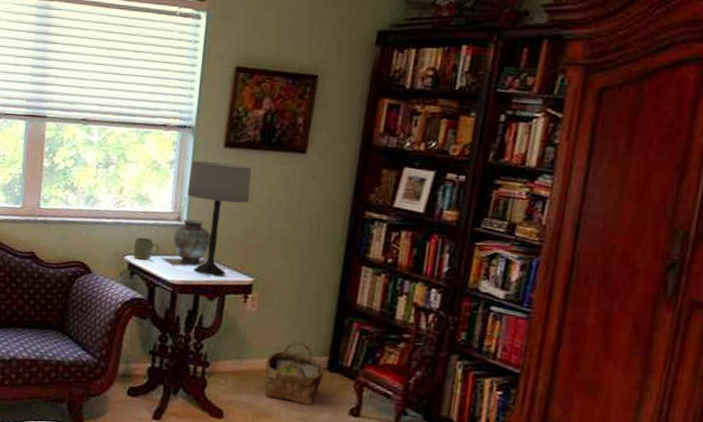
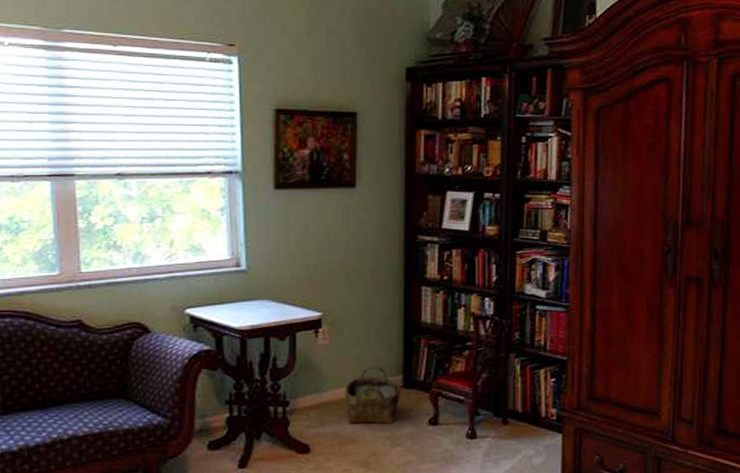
mug: present [133,237,159,261] -> none [193,289,221,311]
decorative vase: present [161,219,211,267] -> none [225,264,274,313]
table lamp: present [187,161,253,277] -> none [242,204,306,317]

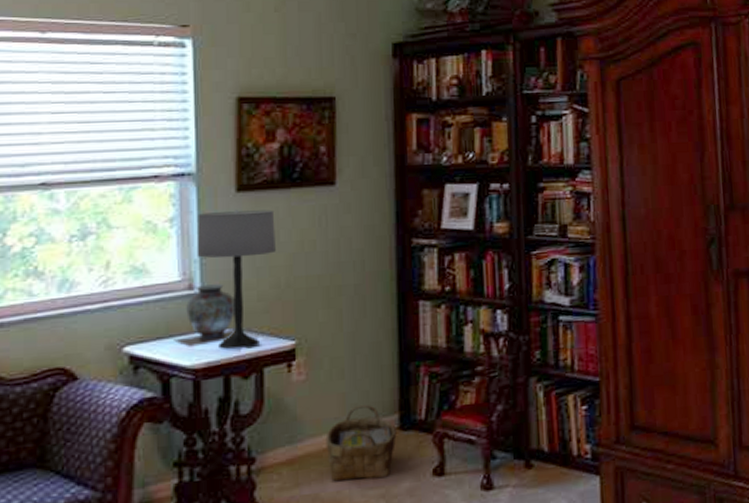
decorative vase: none [225,264,274,313] -> present [174,284,236,347]
table lamp: none [242,204,306,317] -> present [196,210,276,350]

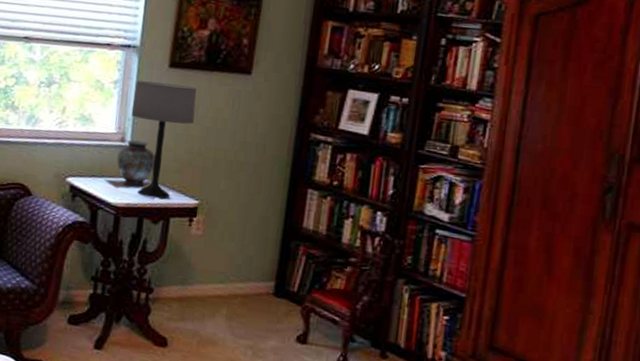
woven basket: present [325,404,397,481] -> none [210,266,271,333]

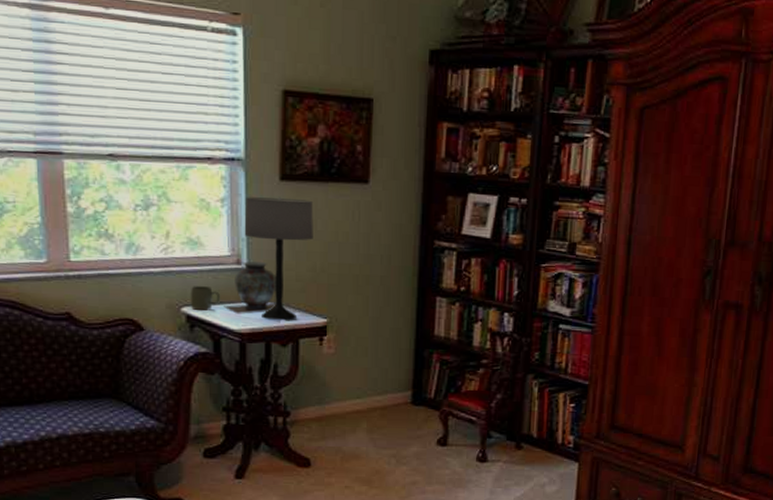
mug: none [75,158,102,183] -> present [190,286,220,310]

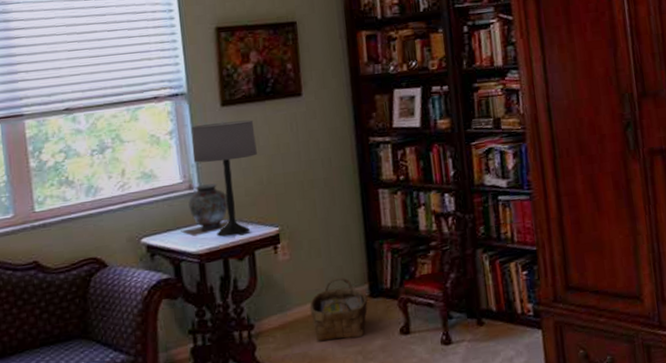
mug: present [190,286,220,310] -> none [148,214,177,239]
woven basket: none [349,379,409,442] -> present [309,277,368,341]

